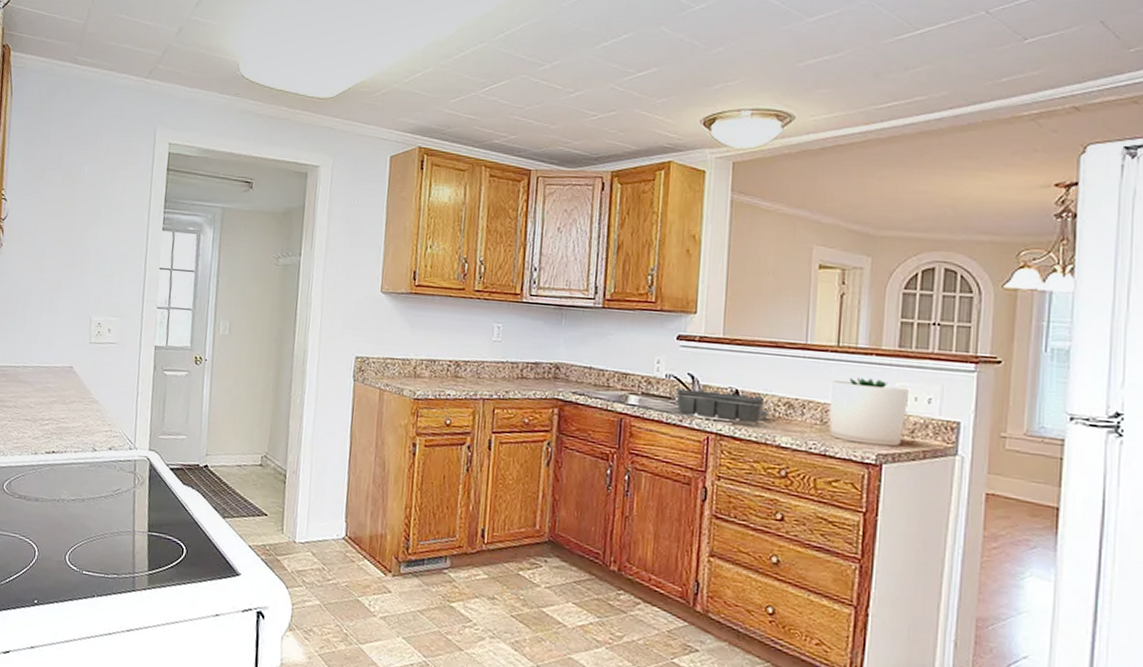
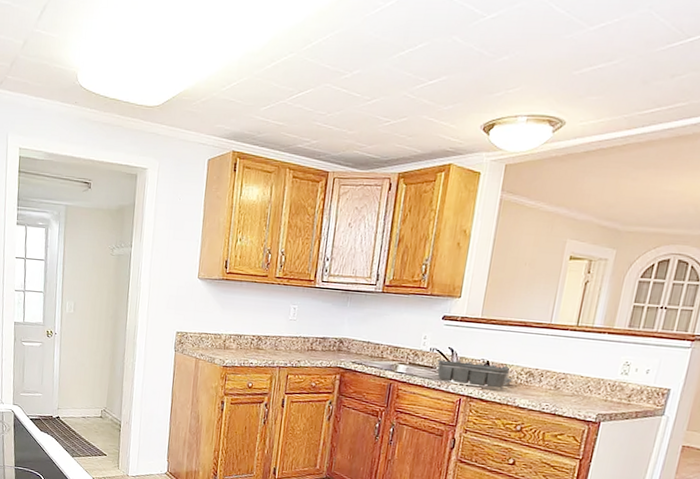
planter: present [828,377,908,447] -> none [560,352,632,408]

